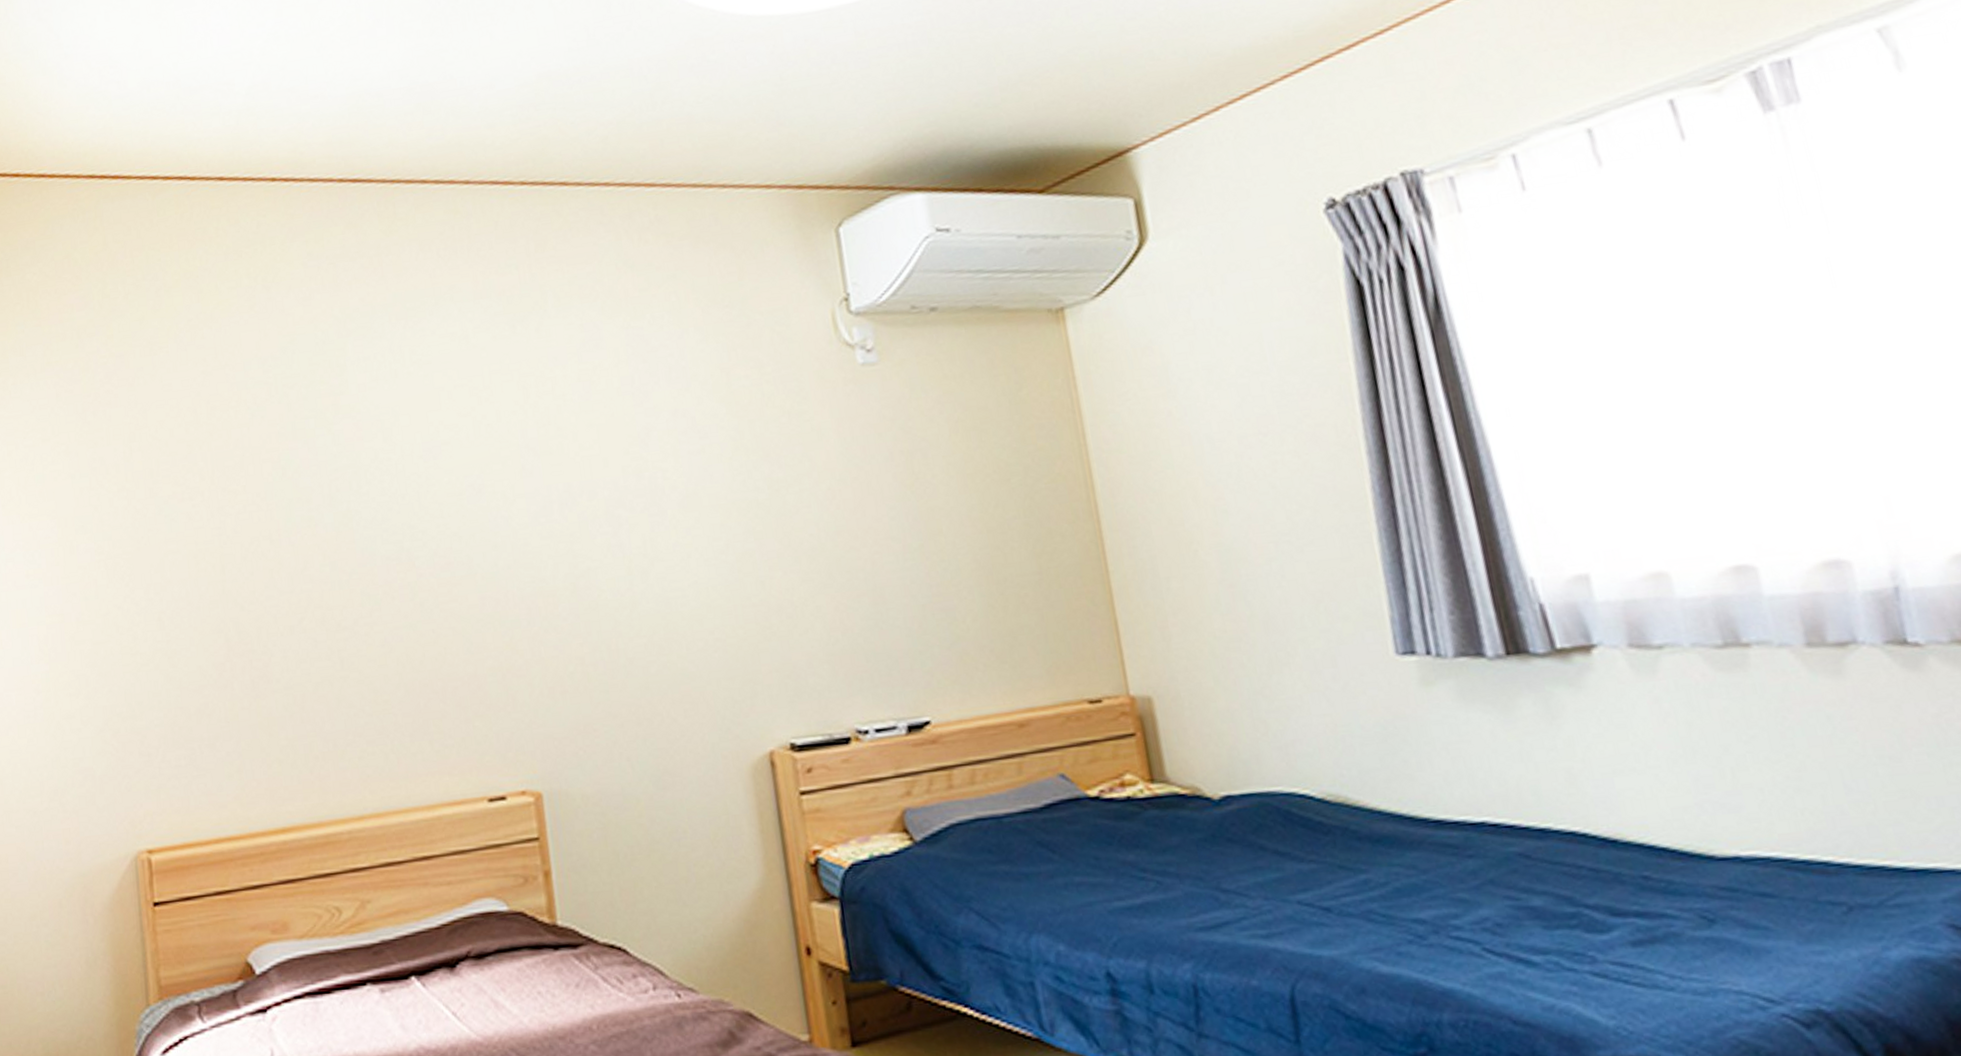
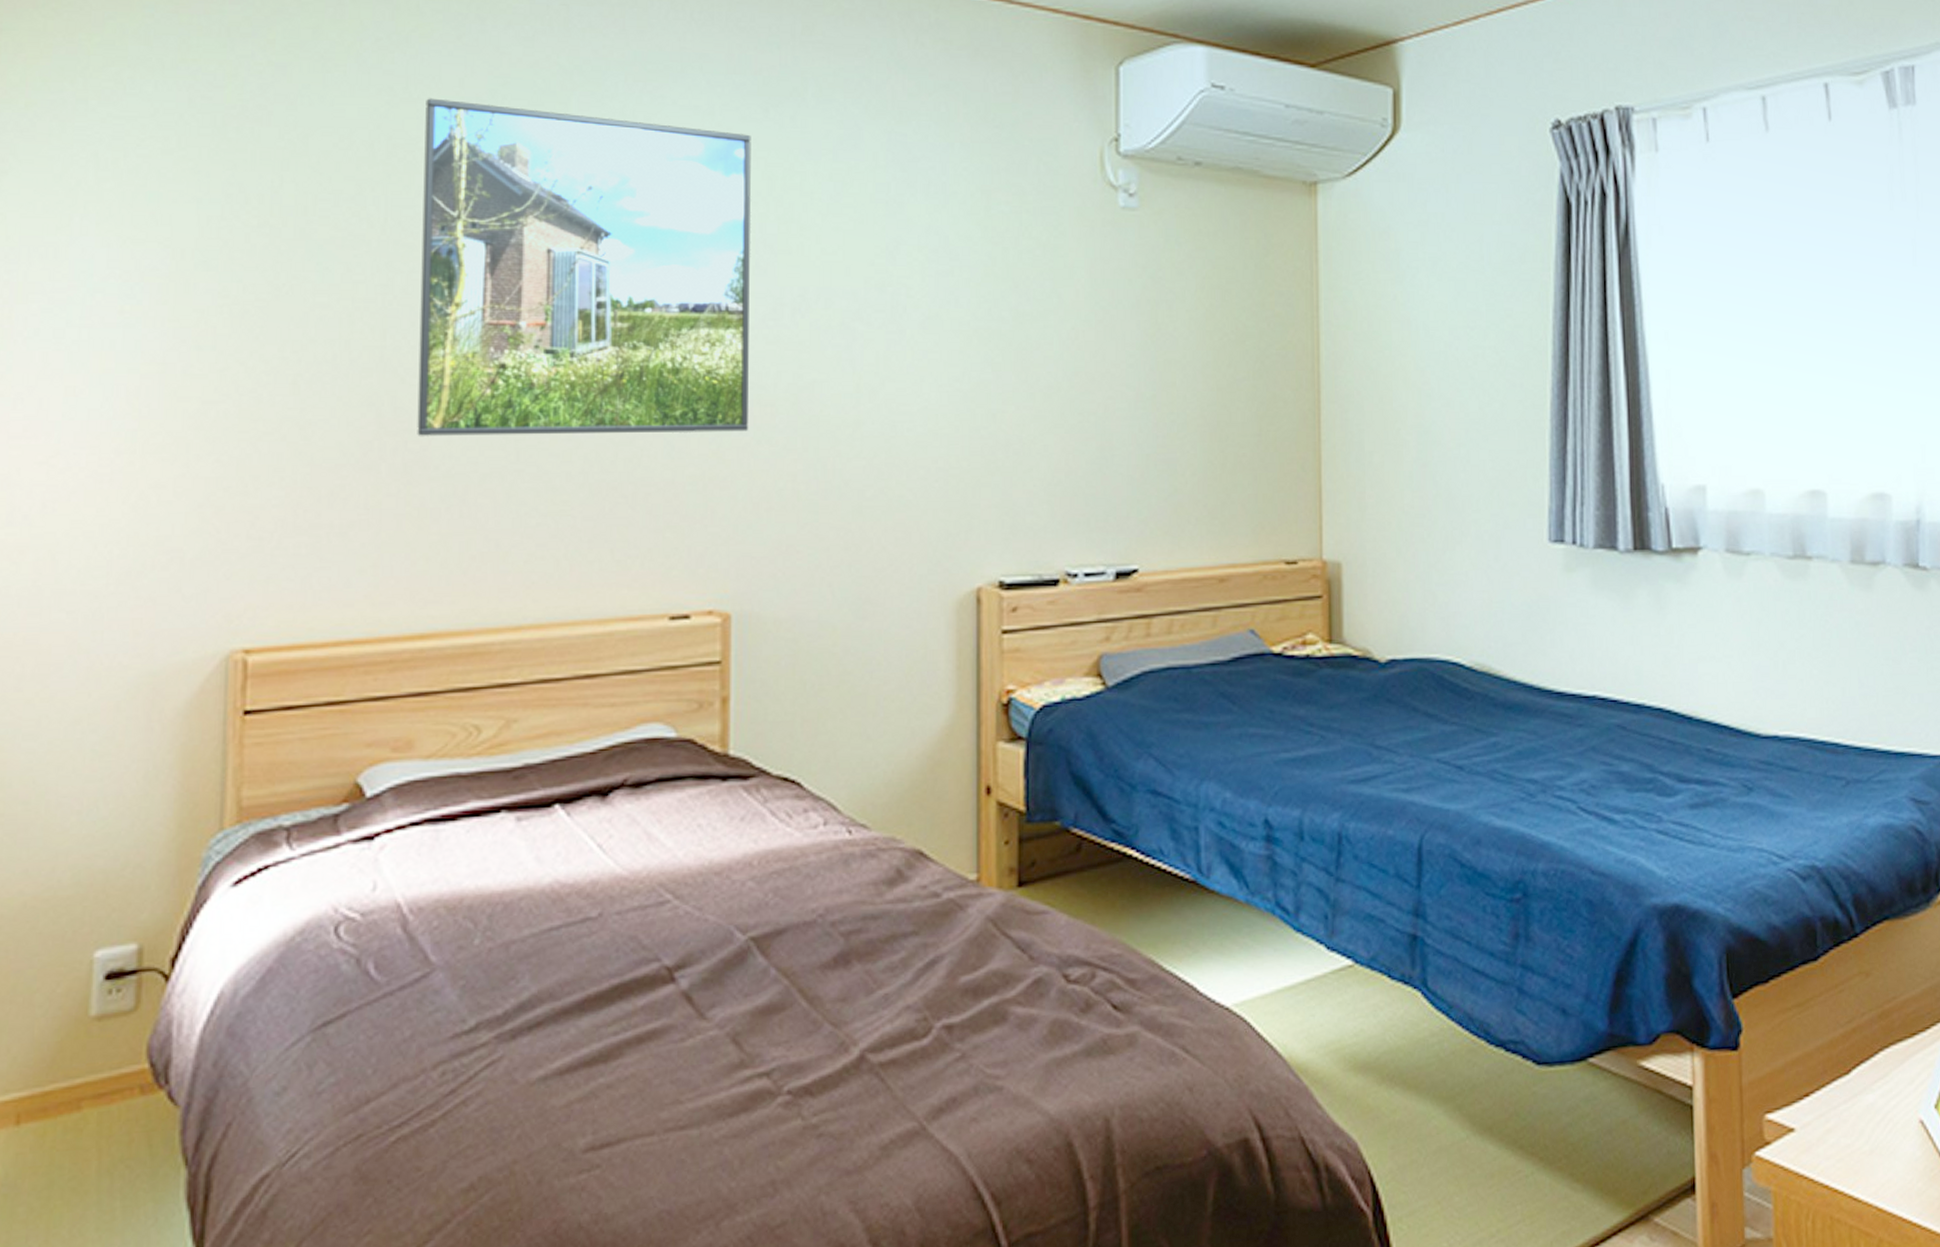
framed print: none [232,351,535,655] -> present [417,98,751,436]

